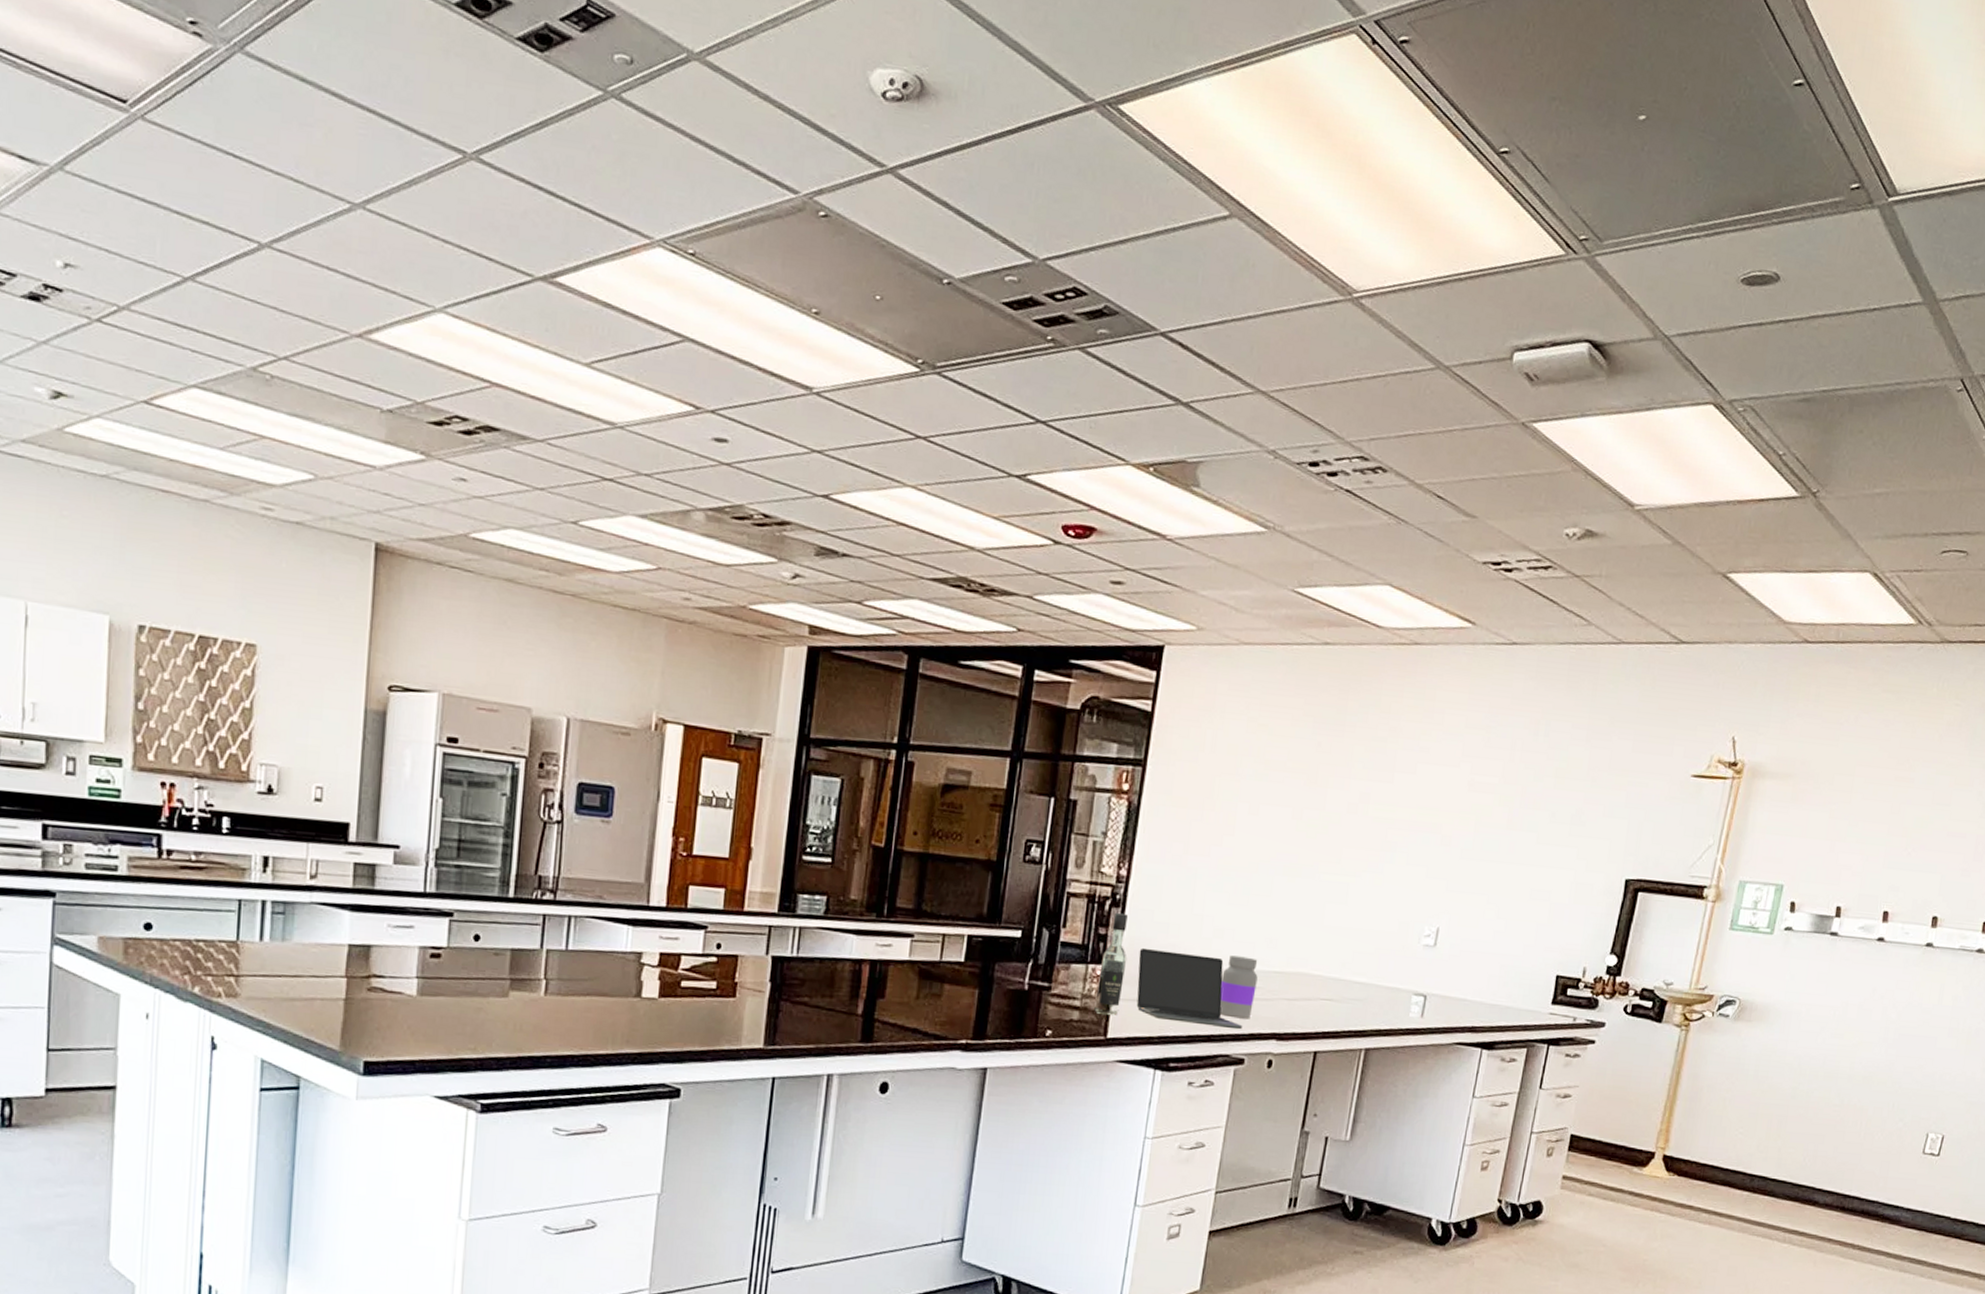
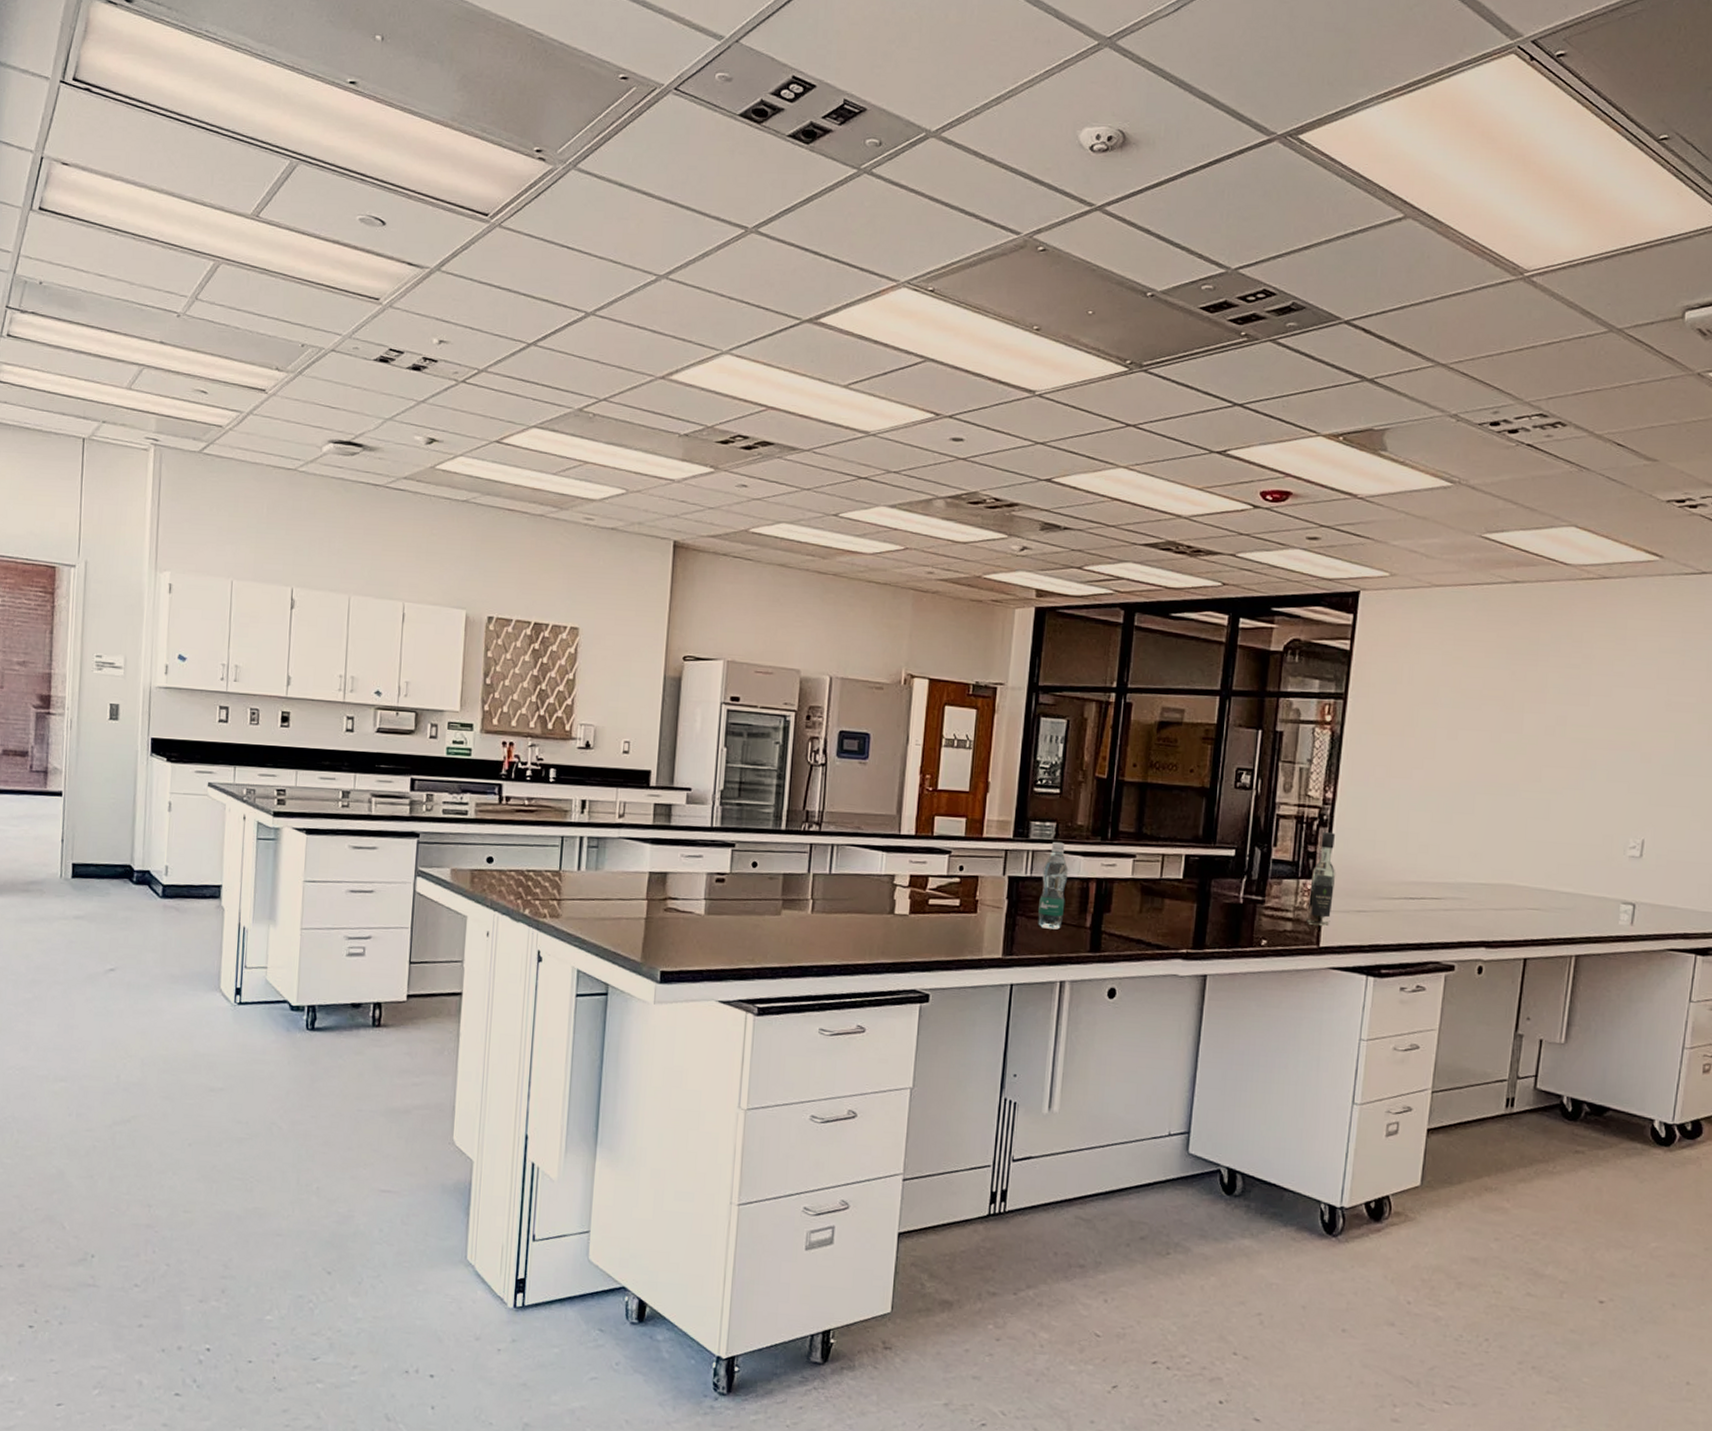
bottle: none [804,918,840,1017] -> present [1038,842,1069,930]
laptop: present [1136,947,1243,1030] -> none [1347,863,1451,938]
jar: present [1219,955,1258,1019] -> none [1428,869,1464,928]

